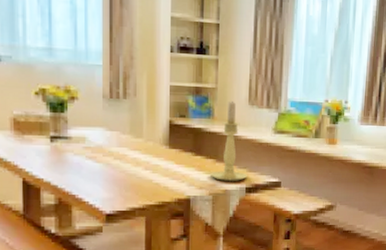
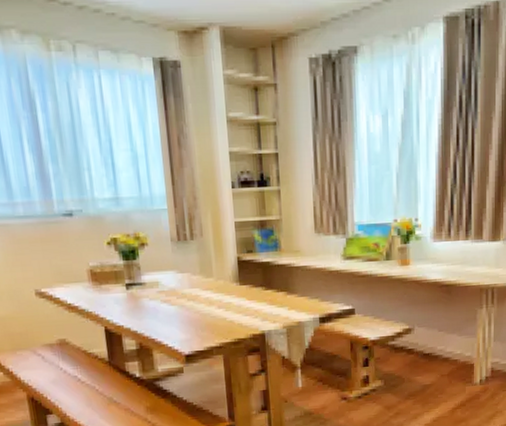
candle holder: present [210,101,247,181] -> none [283,232,320,313]

